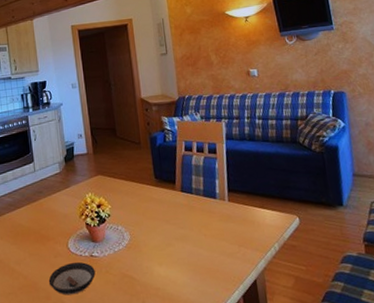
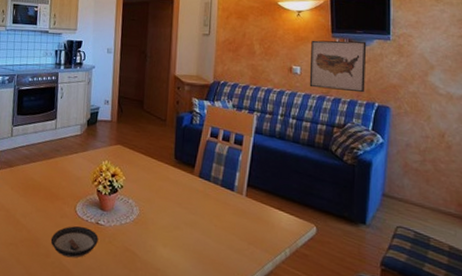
wall art: none [262,34,320,87] -> present [309,40,367,93]

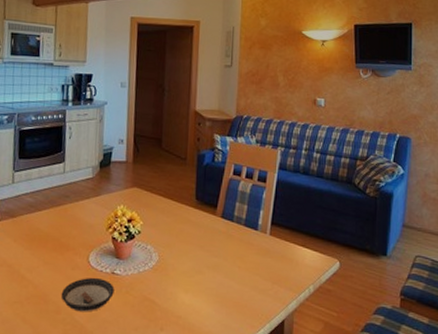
wall art: present [309,40,367,93] -> none [333,71,389,124]

